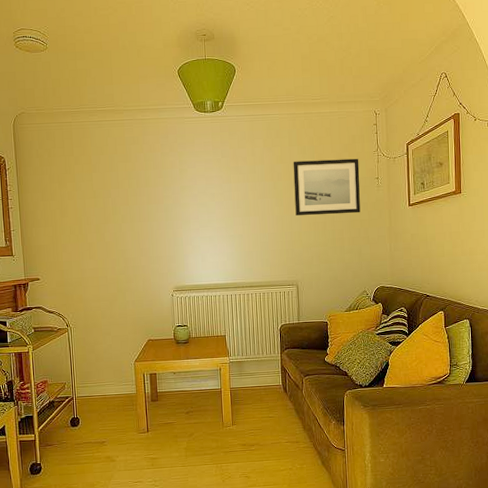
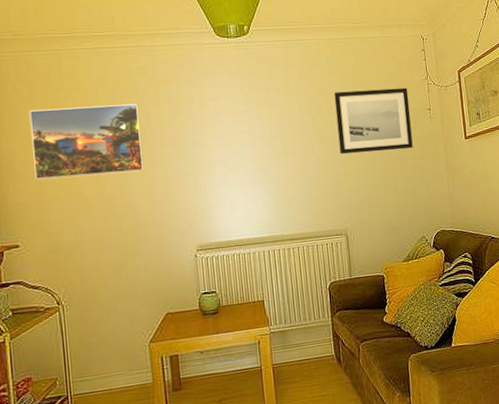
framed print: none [47,168,135,228] -> present [28,104,145,180]

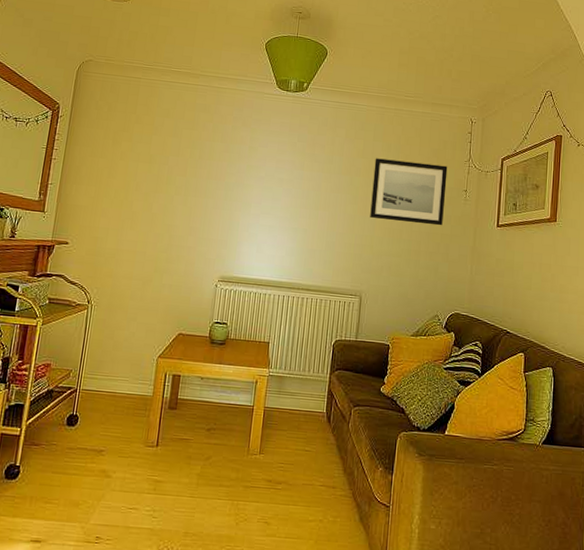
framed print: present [28,104,145,180] -> none [95,126,196,198]

